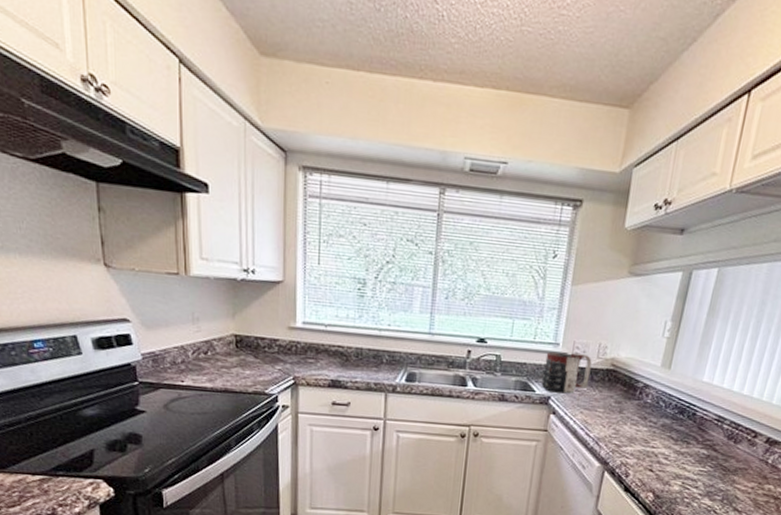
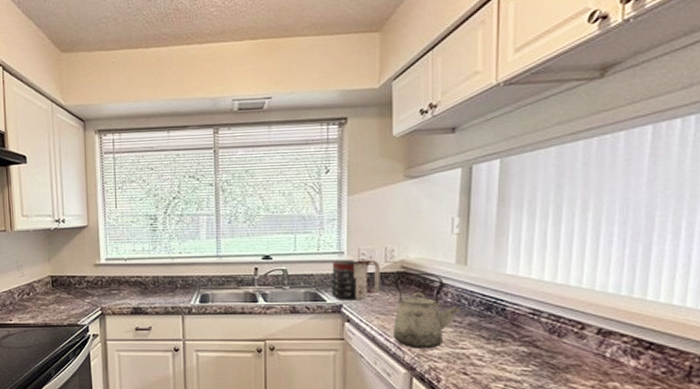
kettle: none [593,370,660,446] -> present [392,272,463,349]

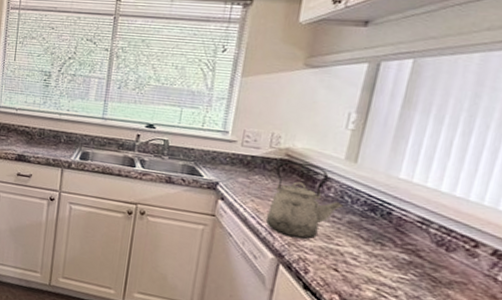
mug: present [331,260,380,300] -> none [209,138,264,182]

